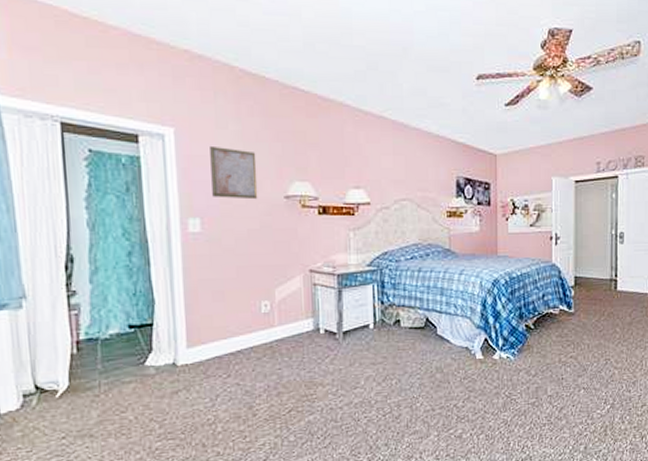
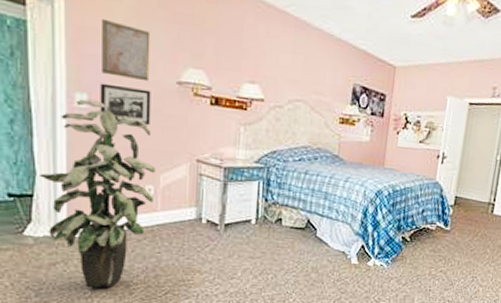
indoor plant: none [157,223,270,414] -> present [39,99,156,288]
picture frame: none [211,206,262,242] -> present [100,83,151,126]

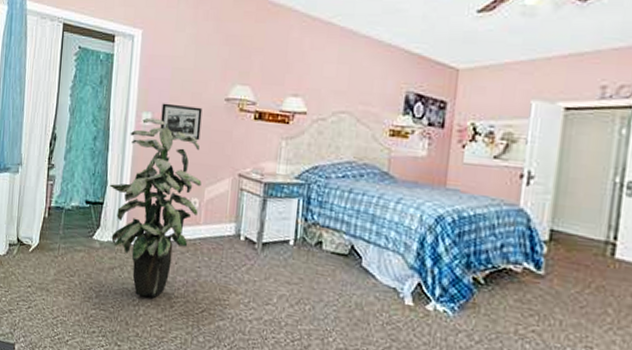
wall art: present [102,18,151,82] -> none [164,46,206,100]

